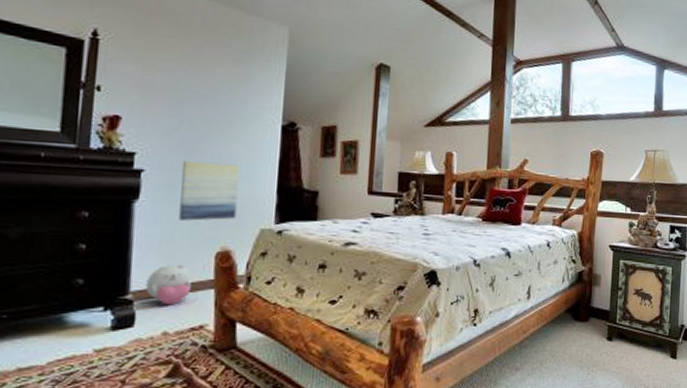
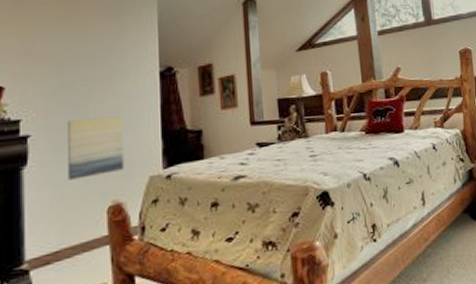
plush toy: present [145,264,192,306] -> none [40,224,85,270]

